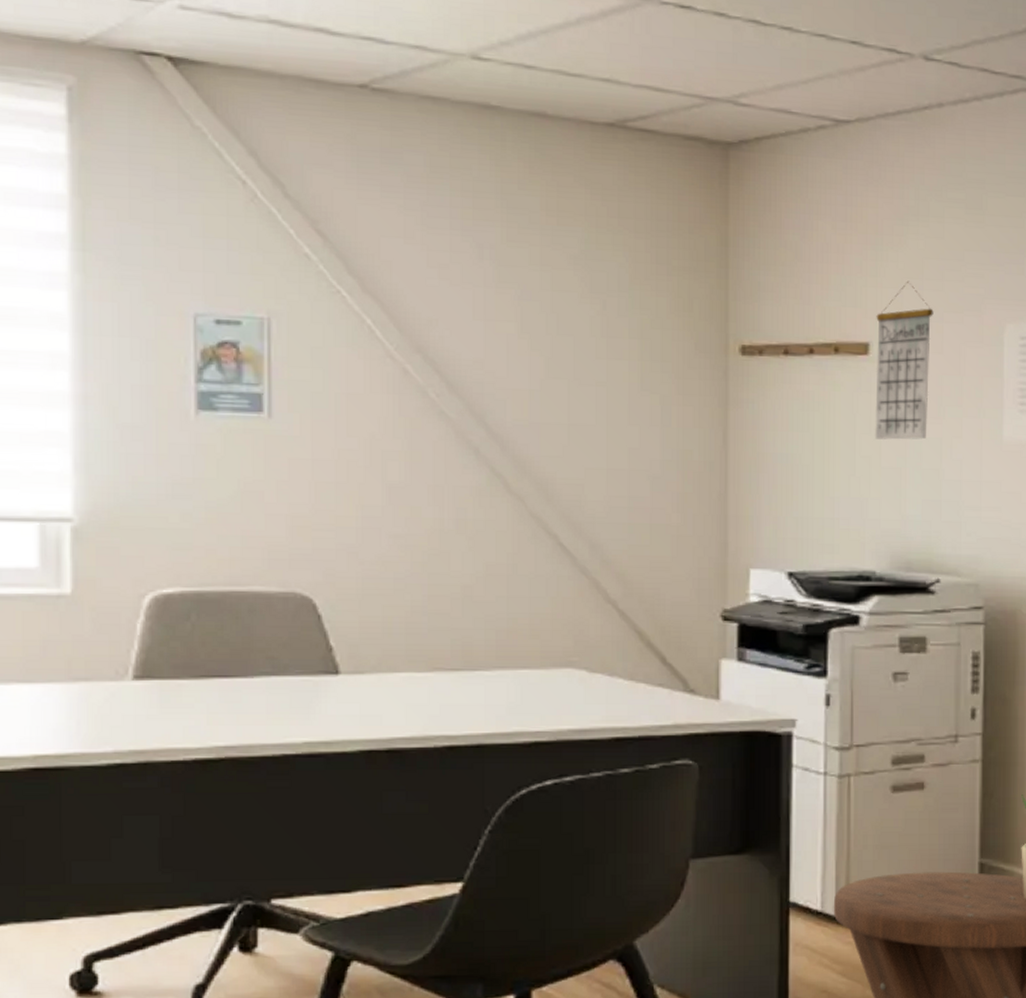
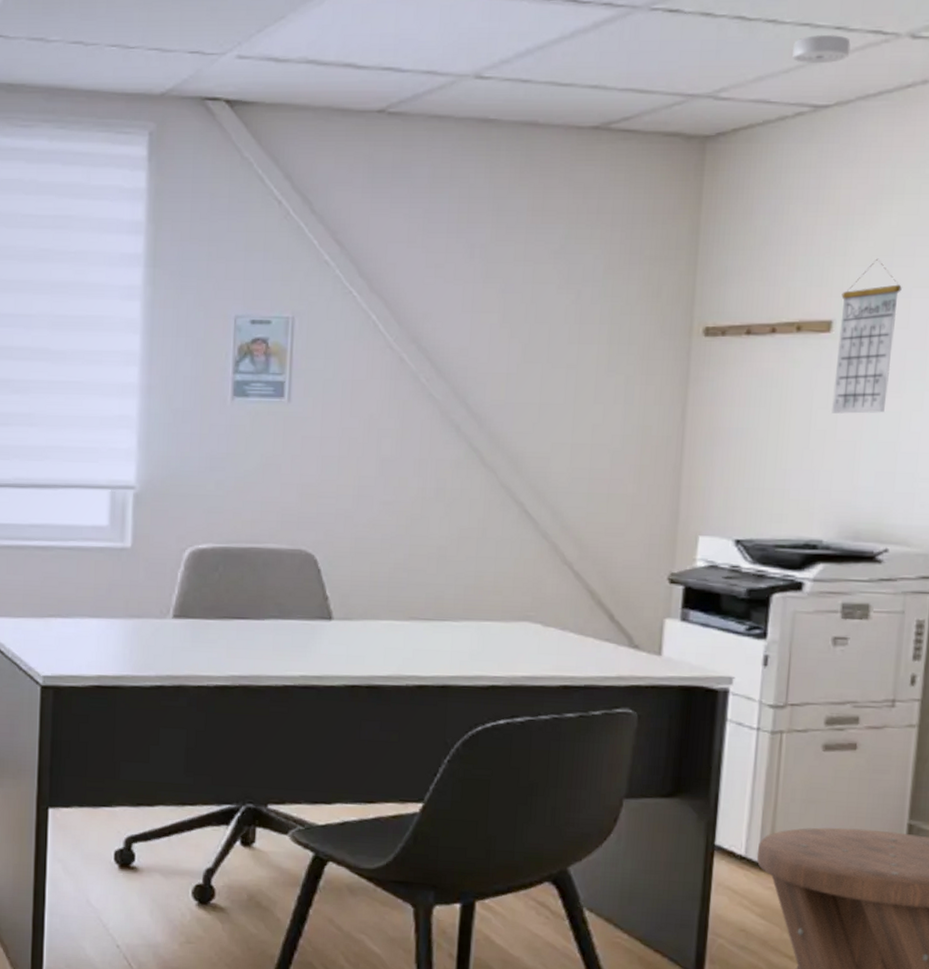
smoke detector: none [810,47,867,77] -> present [792,34,851,64]

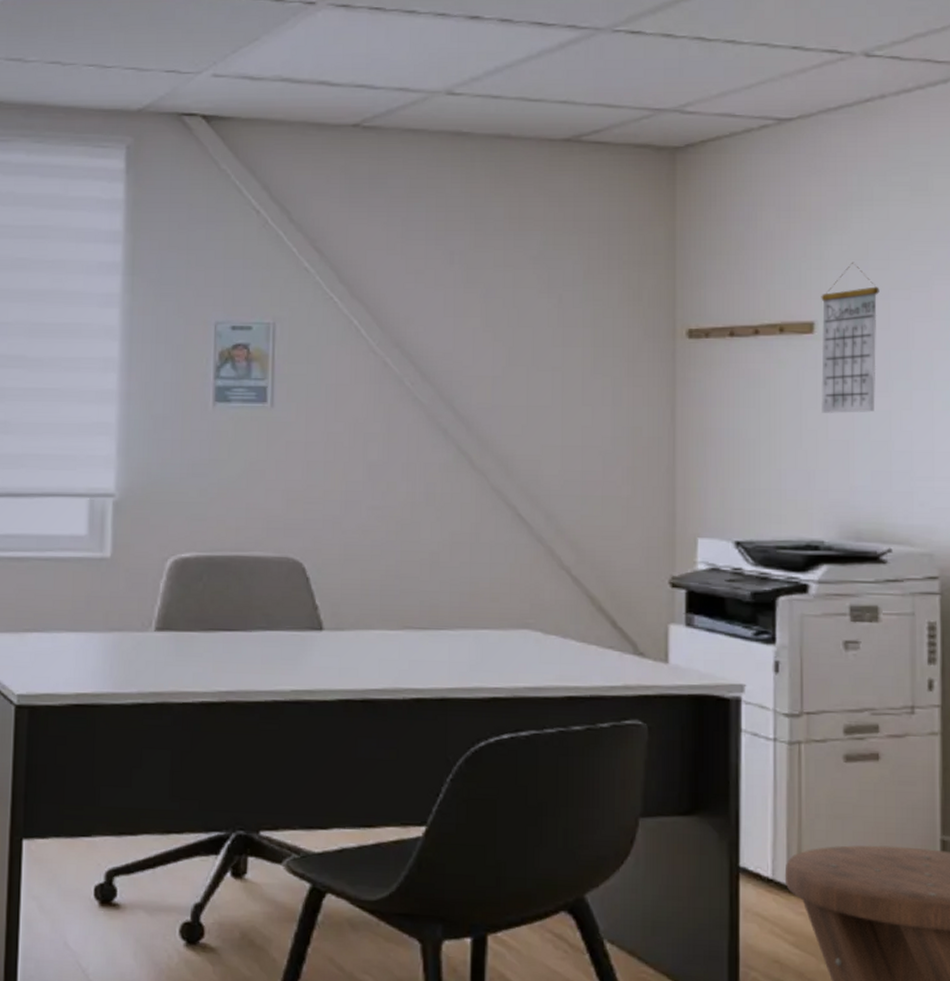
smoke detector: present [792,34,851,64] -> none [753,53,808,81]

